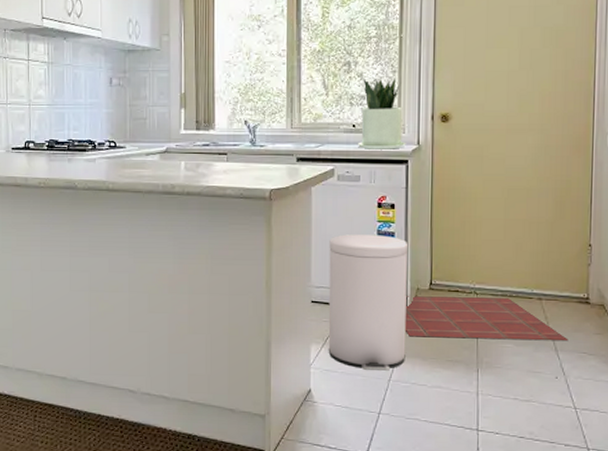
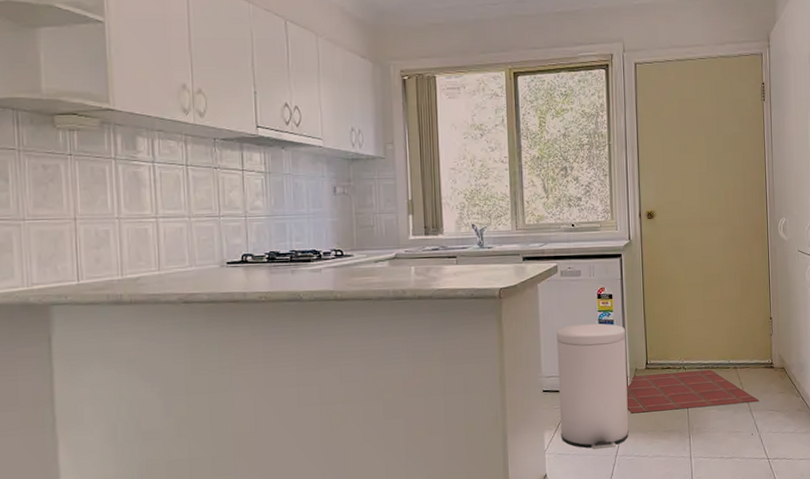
planter: present [358,77,406,150] -> none [577,180,619,246]

